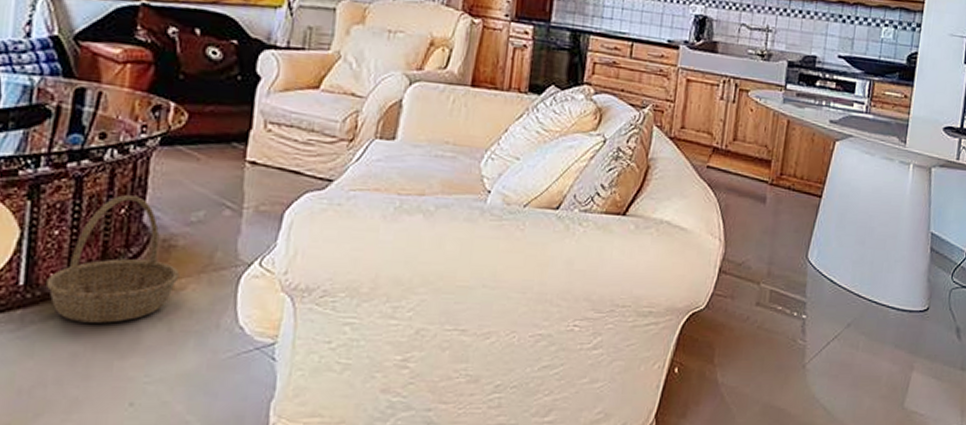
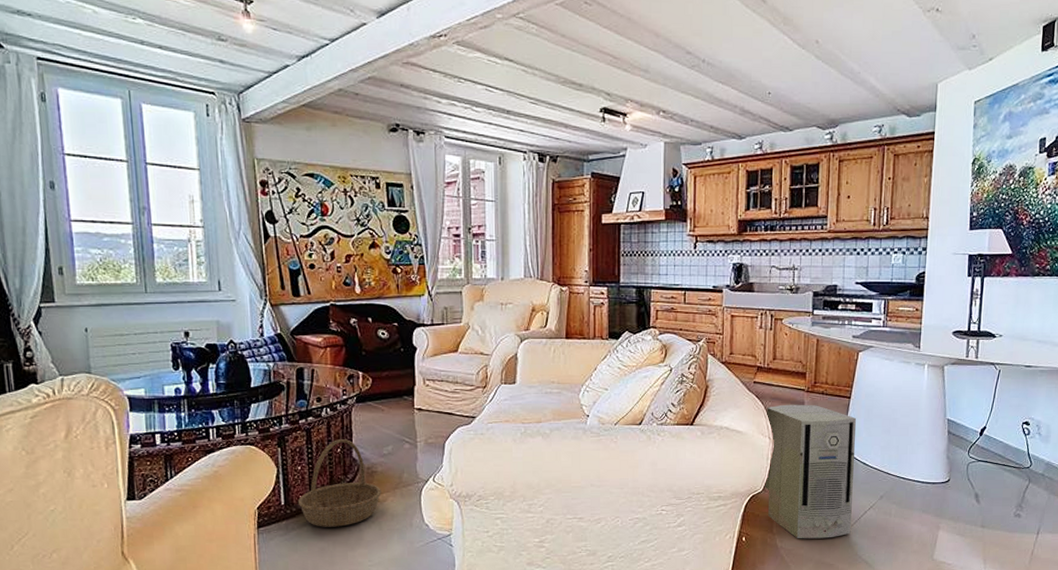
air purifier: none [708,198,827,375] -> present [765,404,857,539]

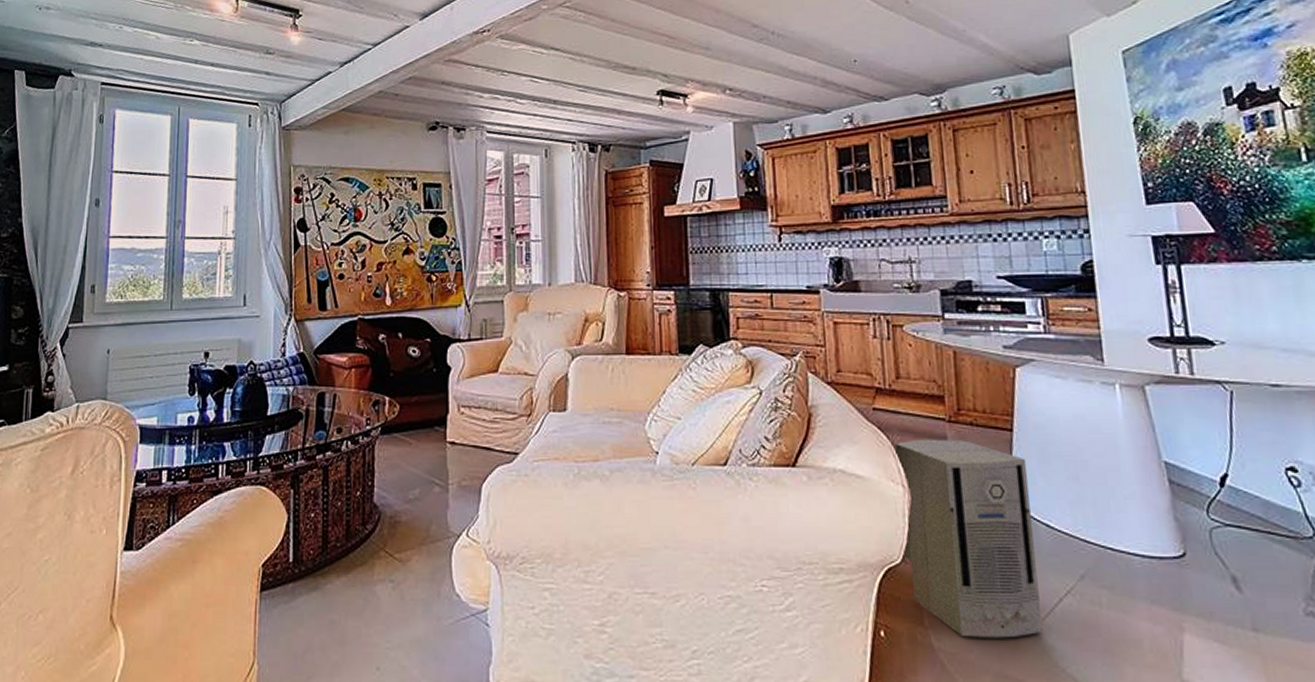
basket: present [297,439,381,527] -> none [308,480,405,594]

